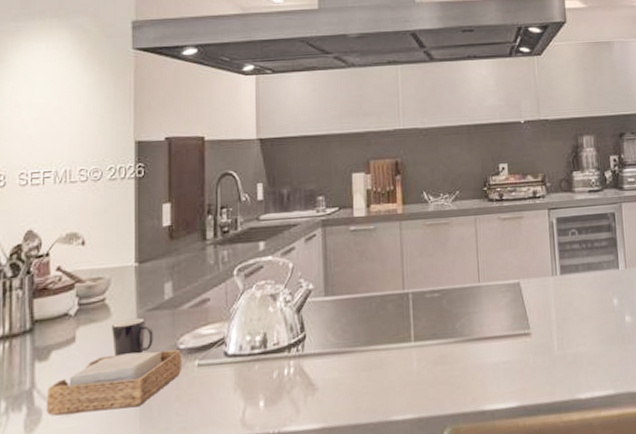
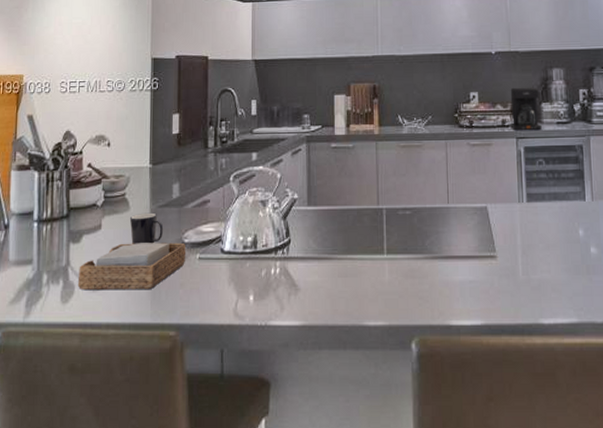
coffee maker: none [540,155,574,202] -> present [510,87,542,131]

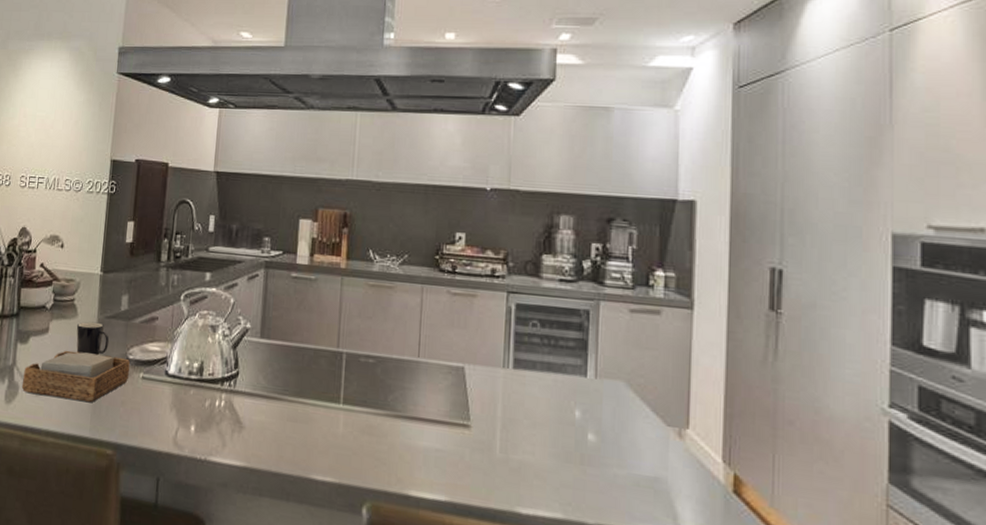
coffee maker: present [510,87,542,131] -> none [502,232,540,287]

